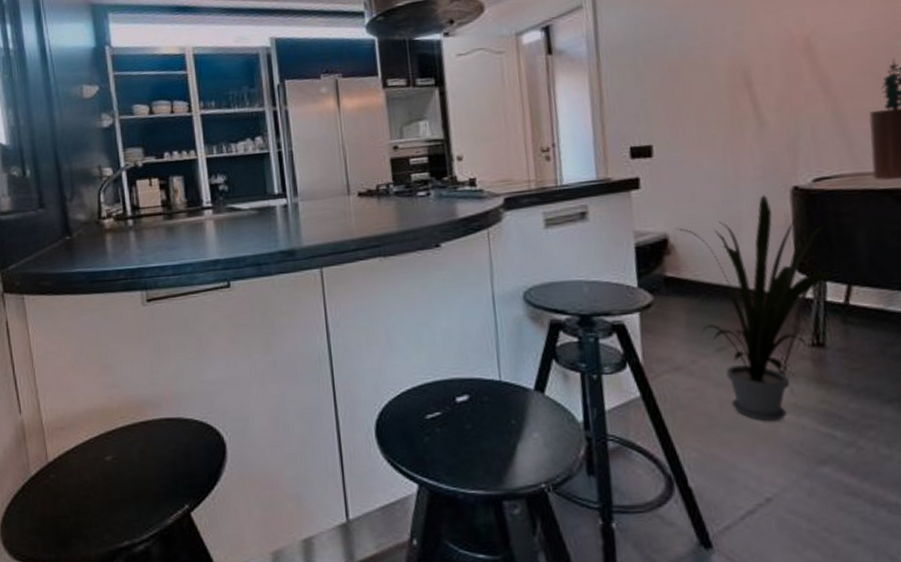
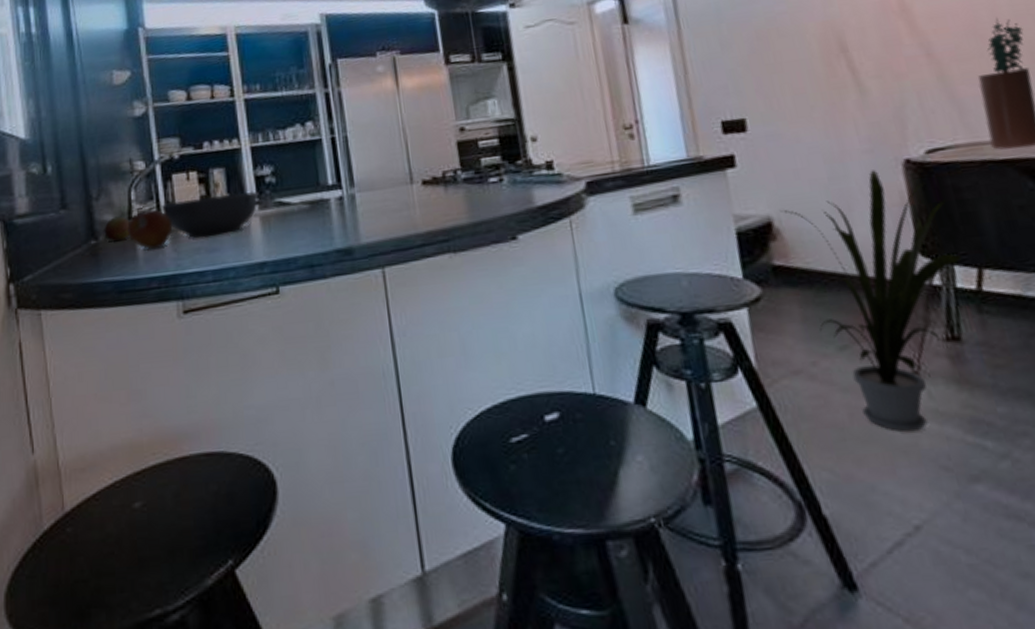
fruit: none [76,216,100,239] -> present [103,216,130,242]
fruit: none [98,210,137,245] -> present [127,209,173,249]
bowl: none [127,198,213,237] -> present [161,191,259,238]

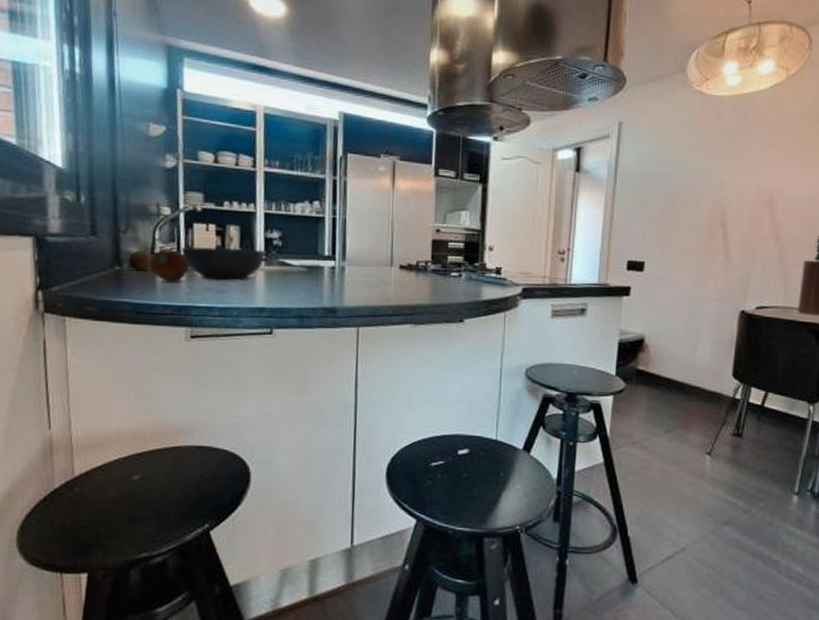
house plant: present [780,170,964,432] -> none [651,314,761,490]

